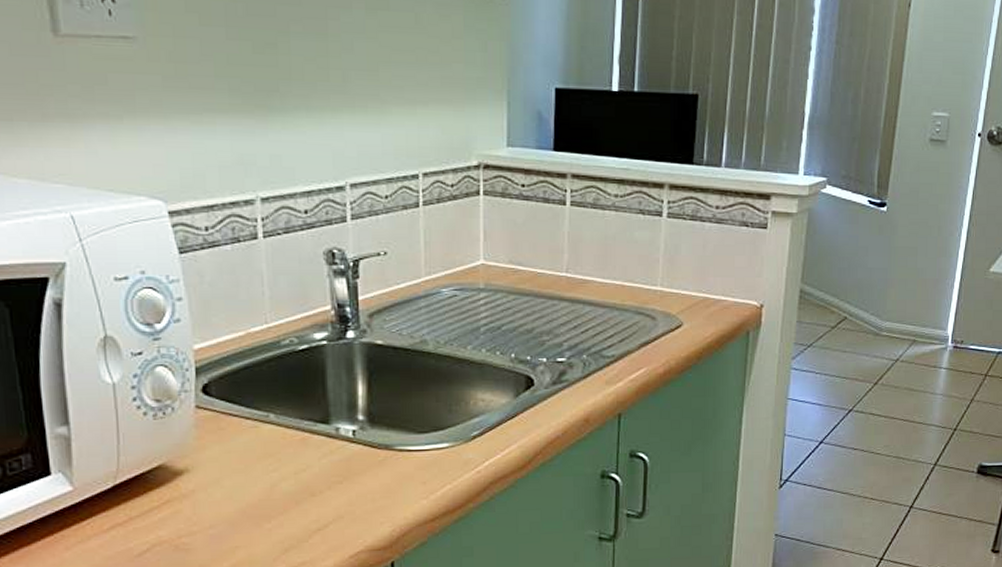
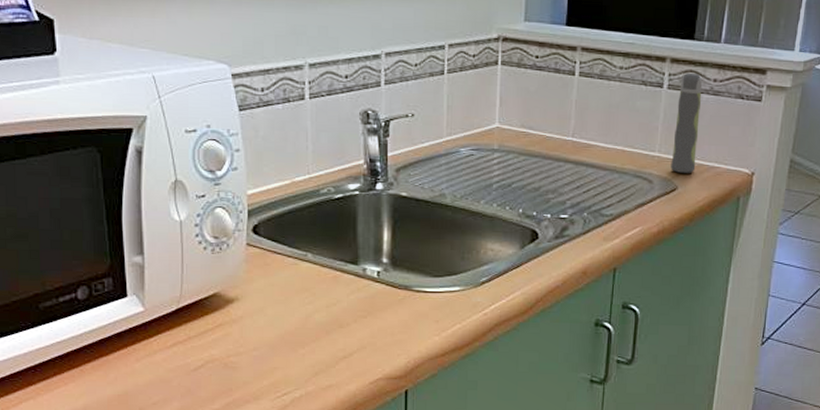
spray bottle: none [675,199,704,308] -> present [671,72,703,173]

